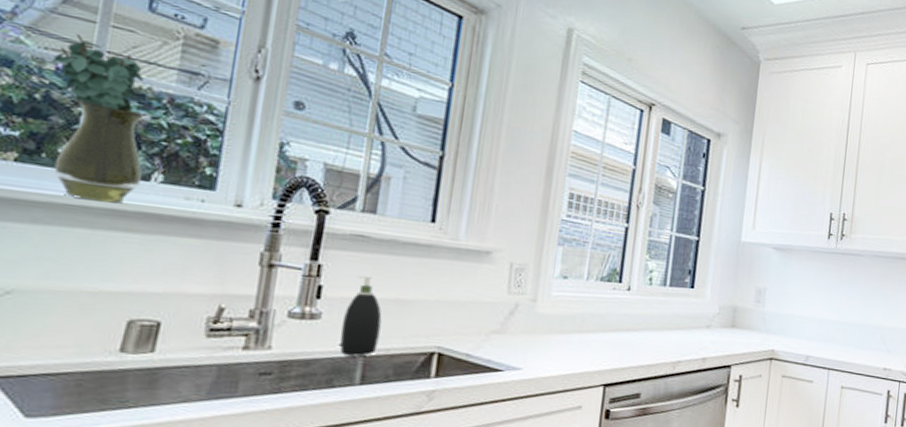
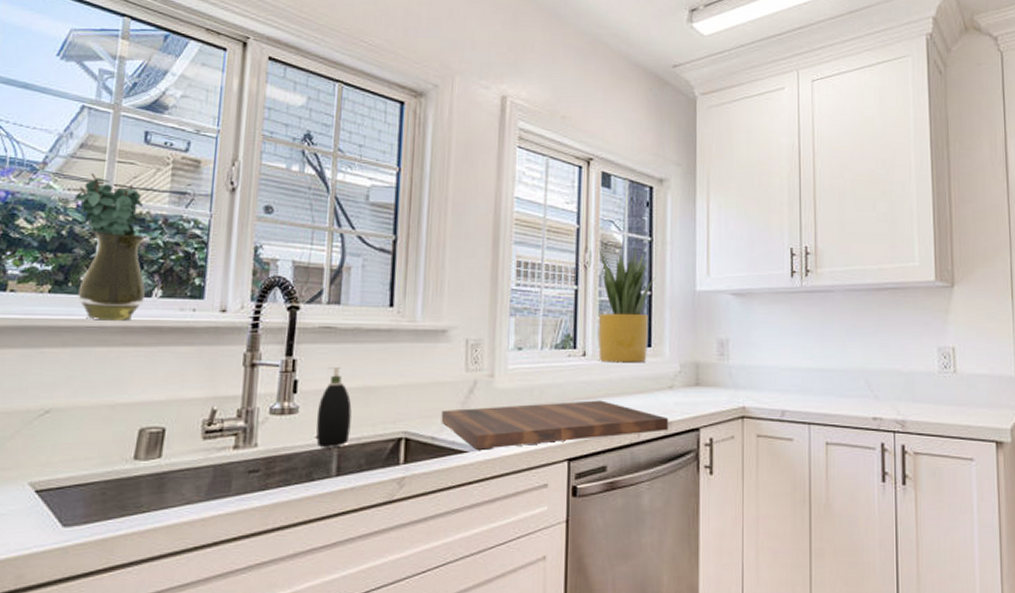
cutting board: none [477,329,704,370] -> present [441,400,669,450]
planter: none [642,191,705,302] -> present [597,247,656,363]

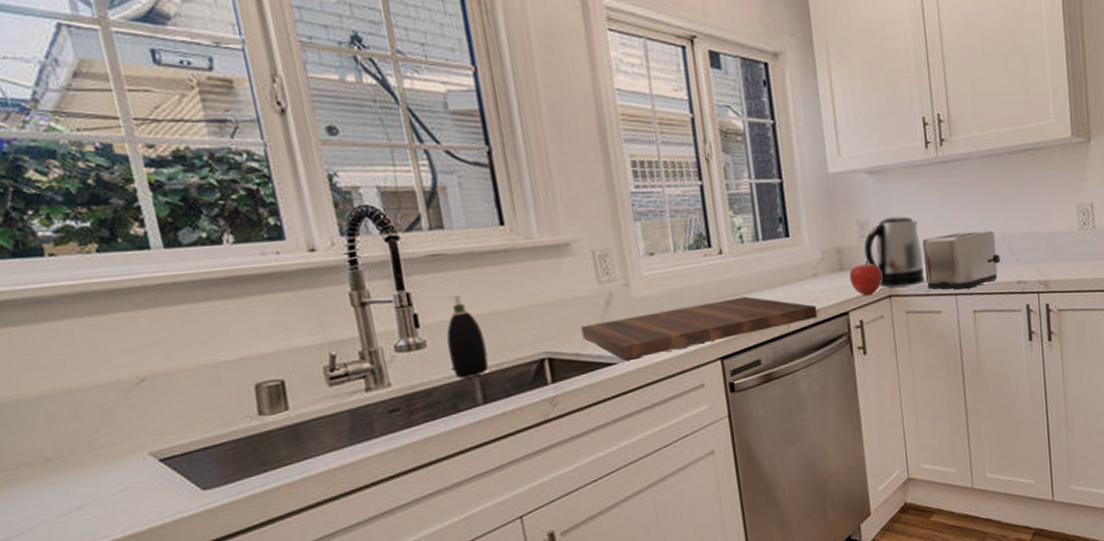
vase: present [74,174,146,321] -> none [88,108,216,276]
planter: present [597,247,656,363] -> none [718,133,787,258]
fruit: none [705,380,737,414] -> present [849,261,882,296]
kettle: none [722,339,779,410] -> present [864,216,925,288]
toaster: none [781,362,857,419] -> present [923,230,1001,289]

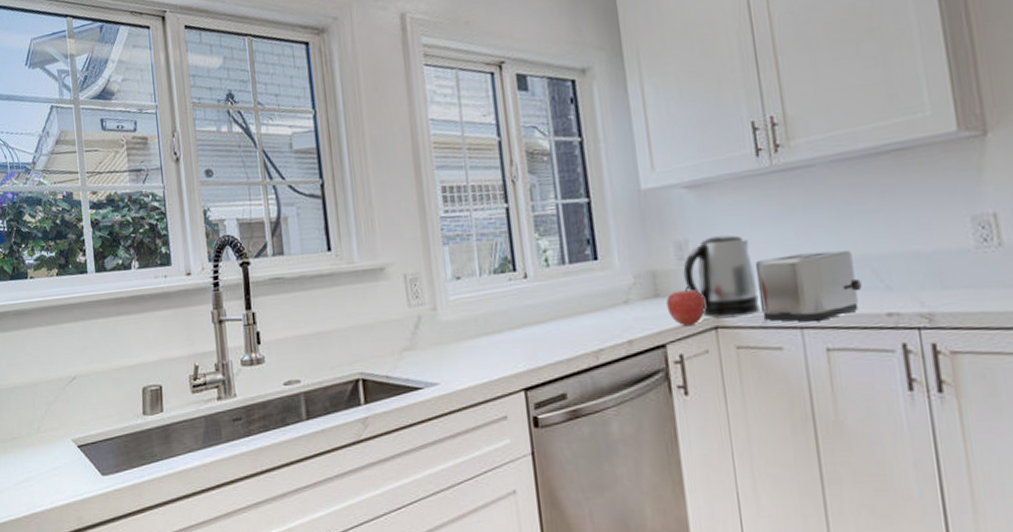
soap dispenser: present [446,295,489,379] -> none [280,316,313,394]
cutting board: present [581,296,818,361] -> none [391,323,630,386]

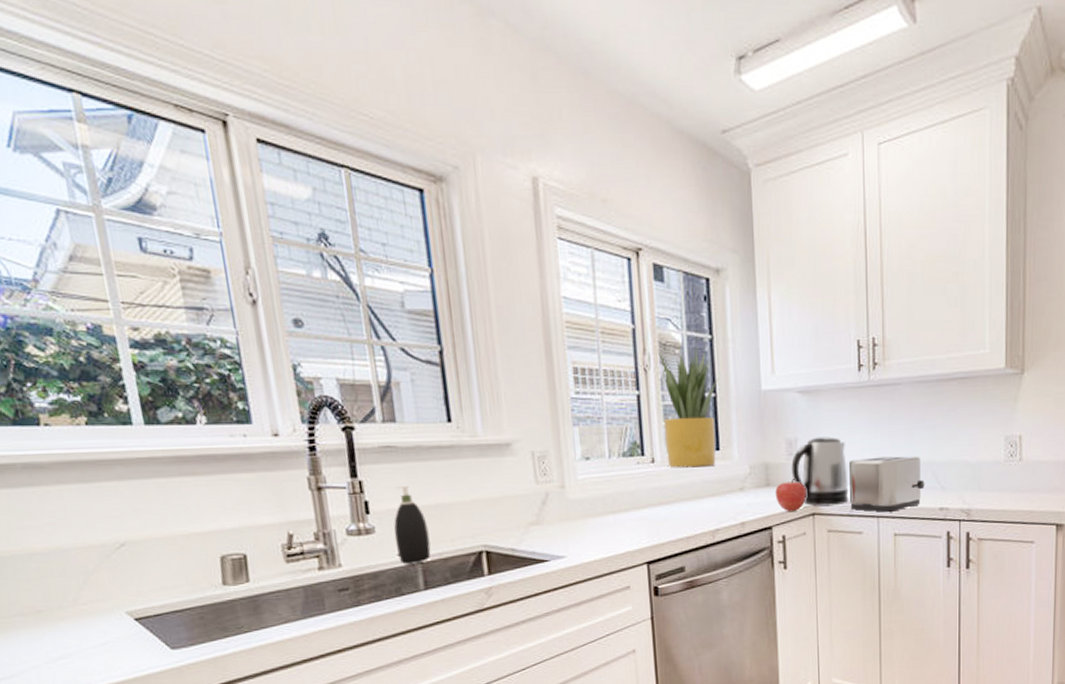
soap dispenser: none [280,316,313,394] -> present [394,486,431,565]
planter: none [524,151,595,283] -> present [657,347,719,468]

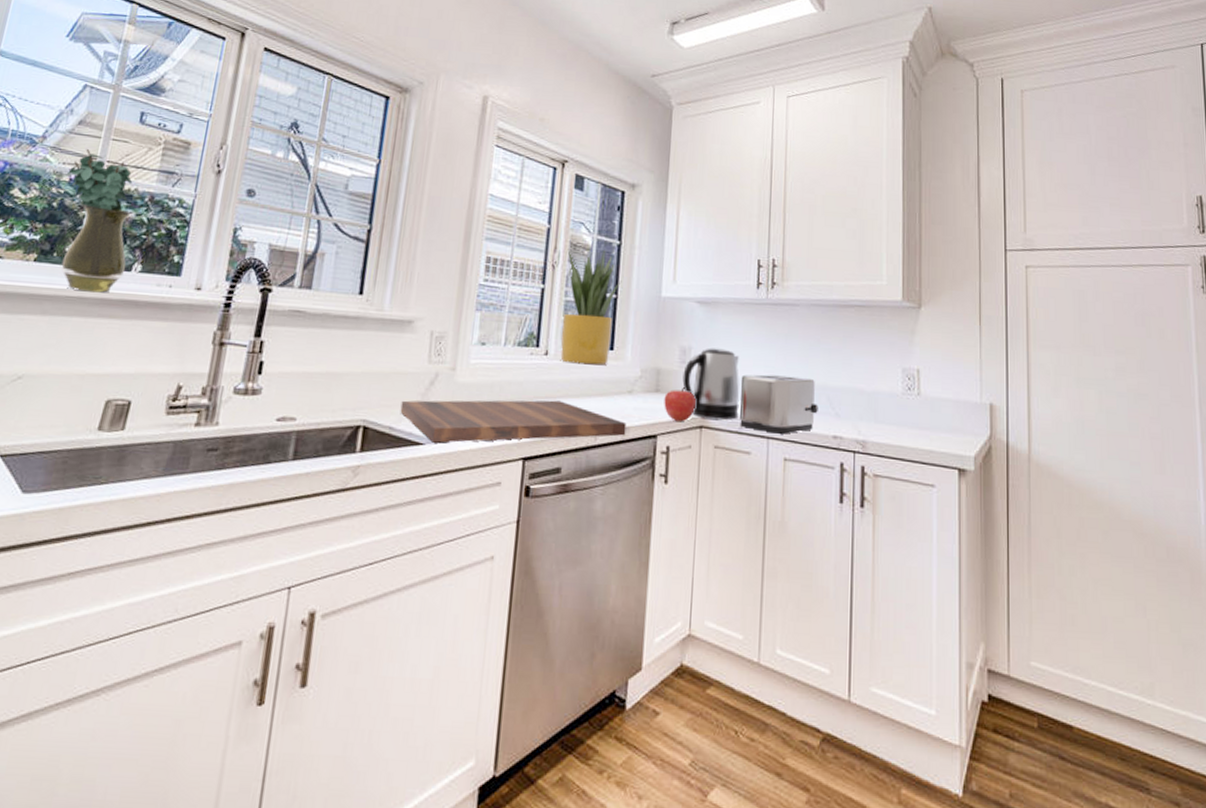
vase: none [81,290,190,451] -> present [61,149,133,293]
soap dispenser: present [394,486,431,565] -> none [276,351,314,432]
cutting board: none [517,505,742,558] -> present [400,400,627,443]

